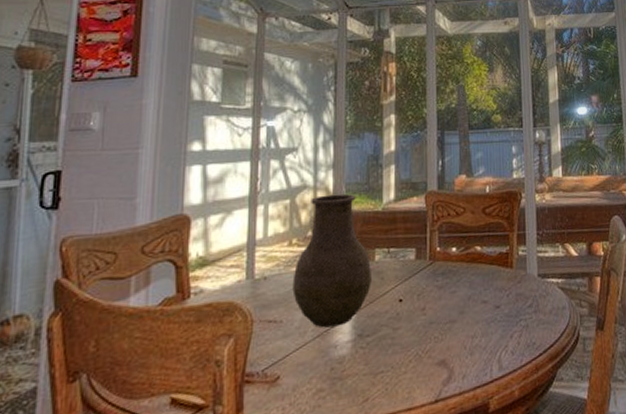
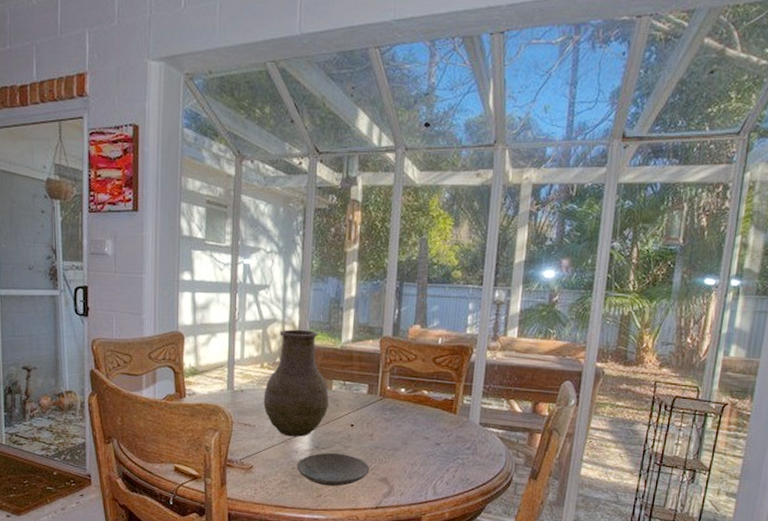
plate: none [335,338,425,386] -> present [296,453,370,486]

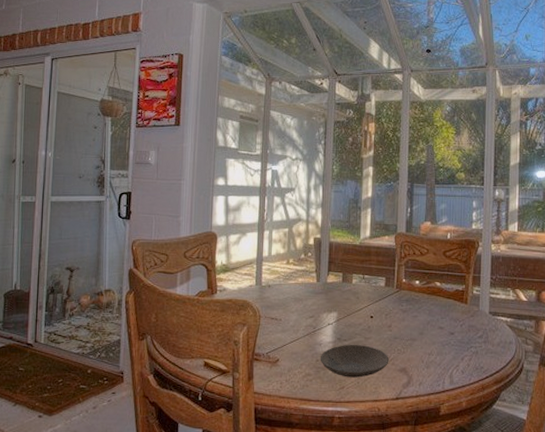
vase: present [263,329,329,437] -> none [289,227,349,329]

